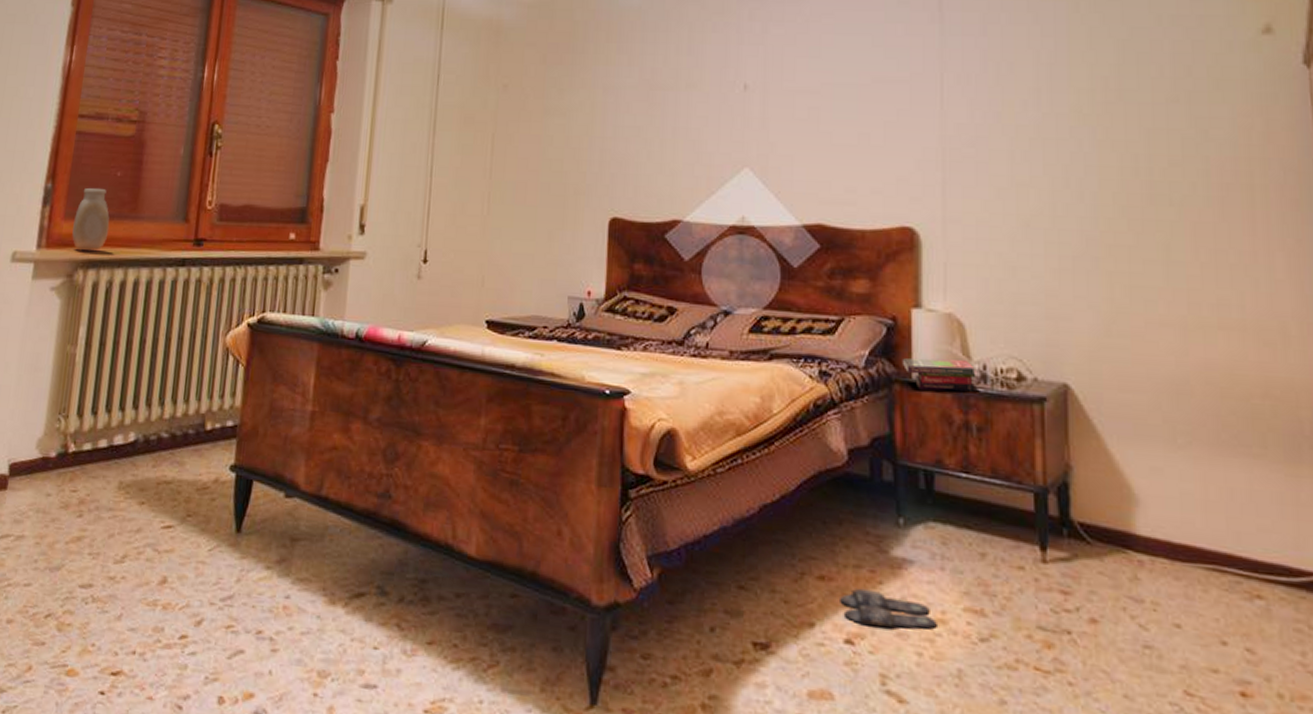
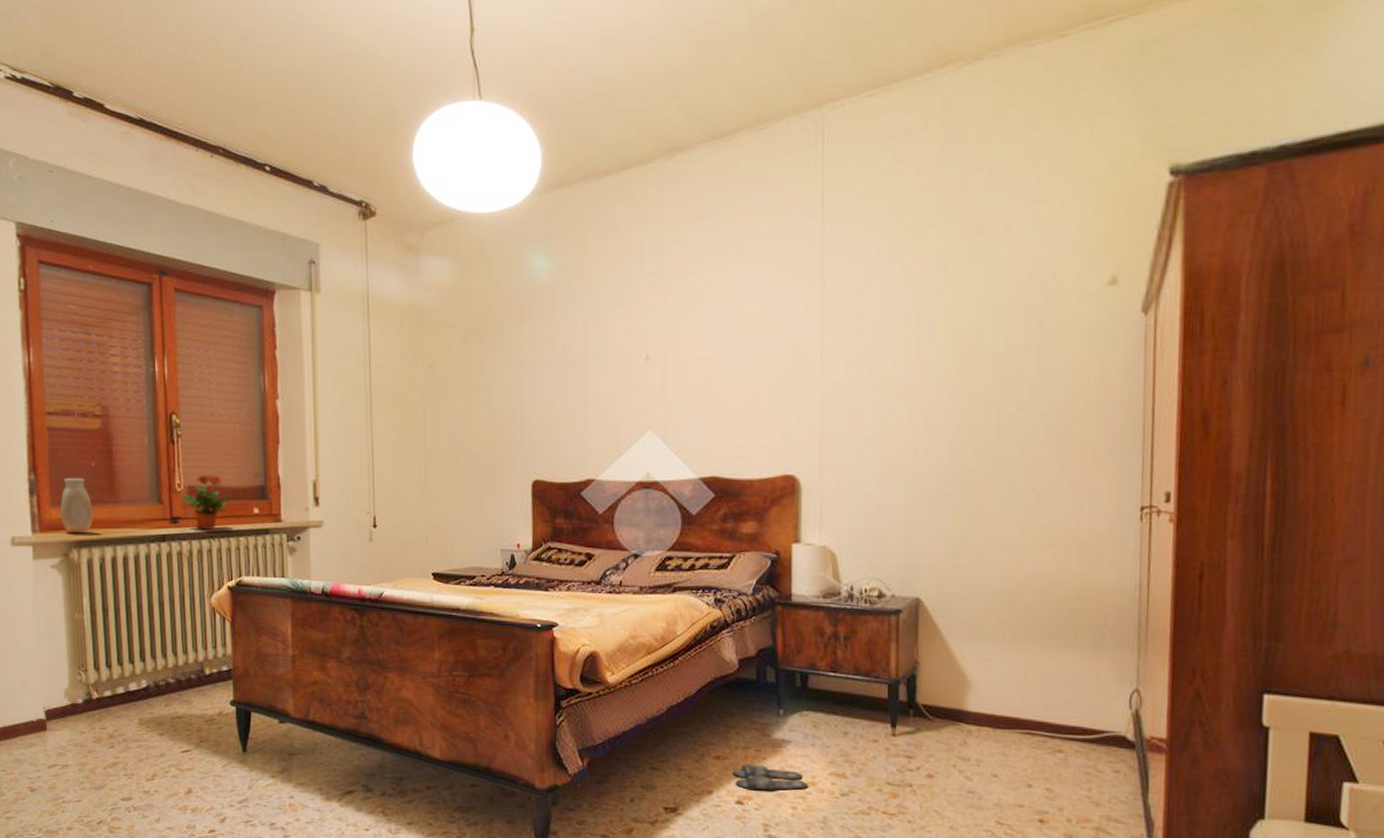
potted plant: none [209,192,267,256] -> present [180,475,232,530]
books: present [902,358,976,393] -> none [783,583,845,610]

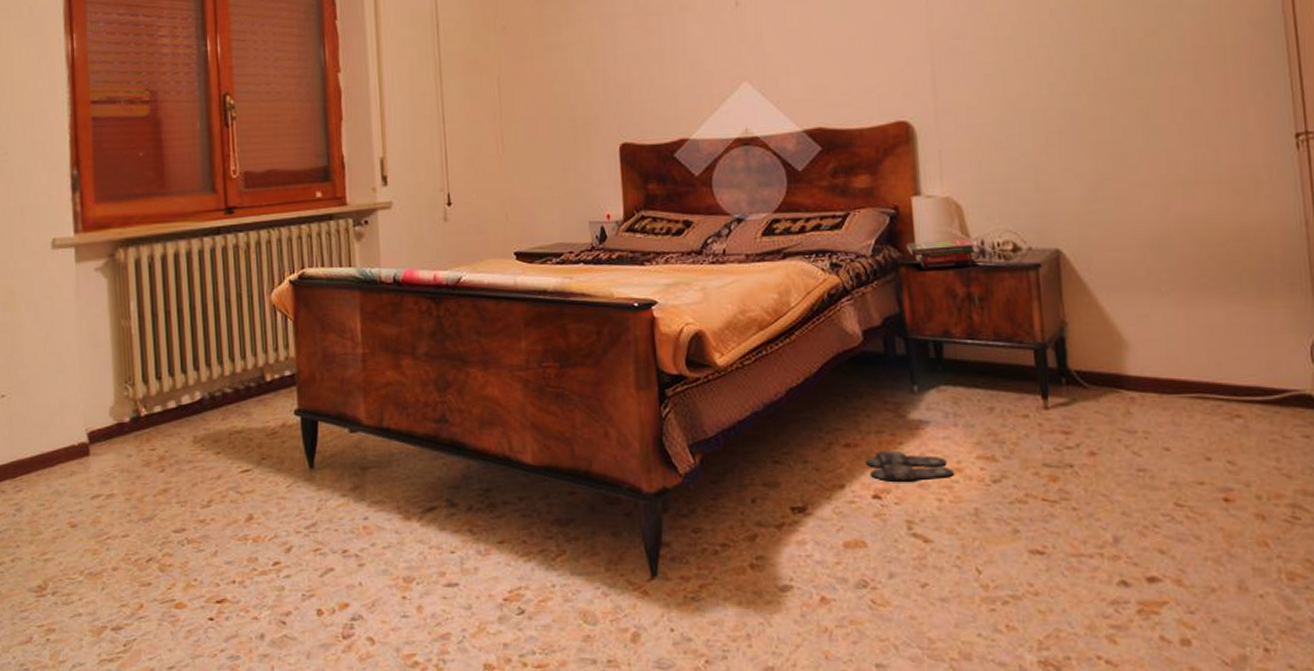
vase: present [60,478,93,532] -> none [105,170,141,230]
potted plant: present [180,475,232,530] -> none [235,158,292,219]
books: none [783,583,845,610] -> present [905,237,975,270]

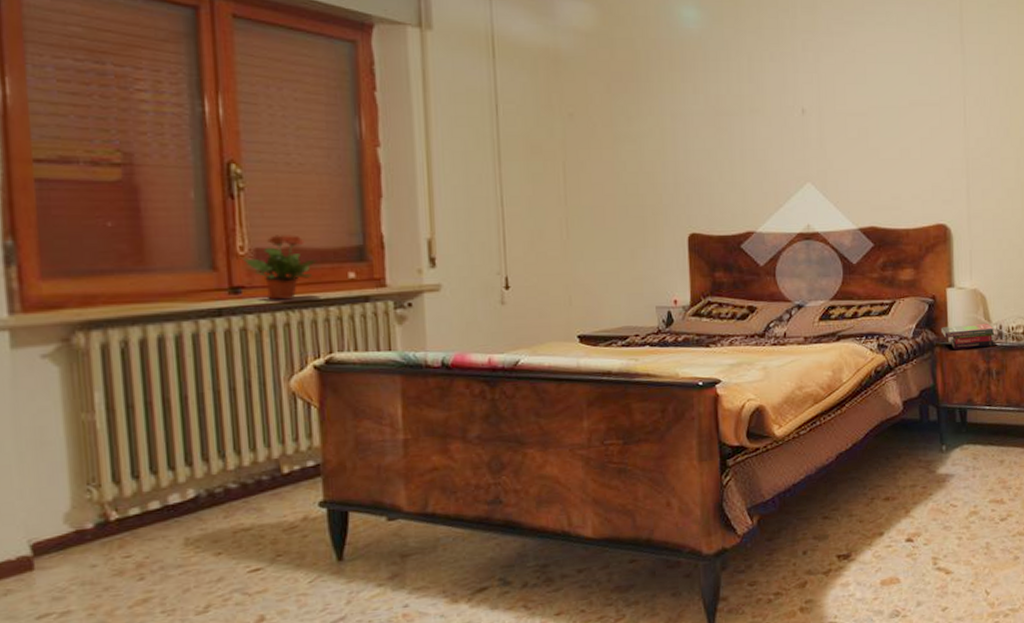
potted plant: none [235,158,292,219] -> present [243,235,317,300]
slippers: present [865,450,954,482] -> none [901,500,971,527]

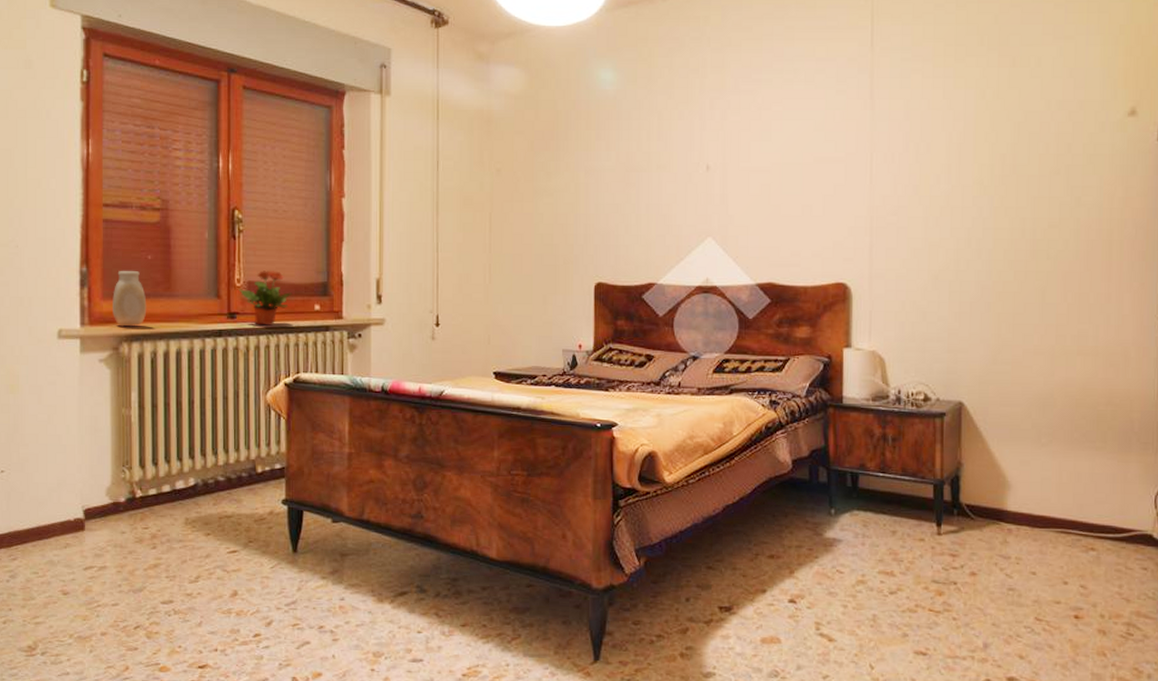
vase: none [56,242,110,311] -> present [113,271,147,326]
books: present [940,322,995,349] -> none [835,386,893,412]

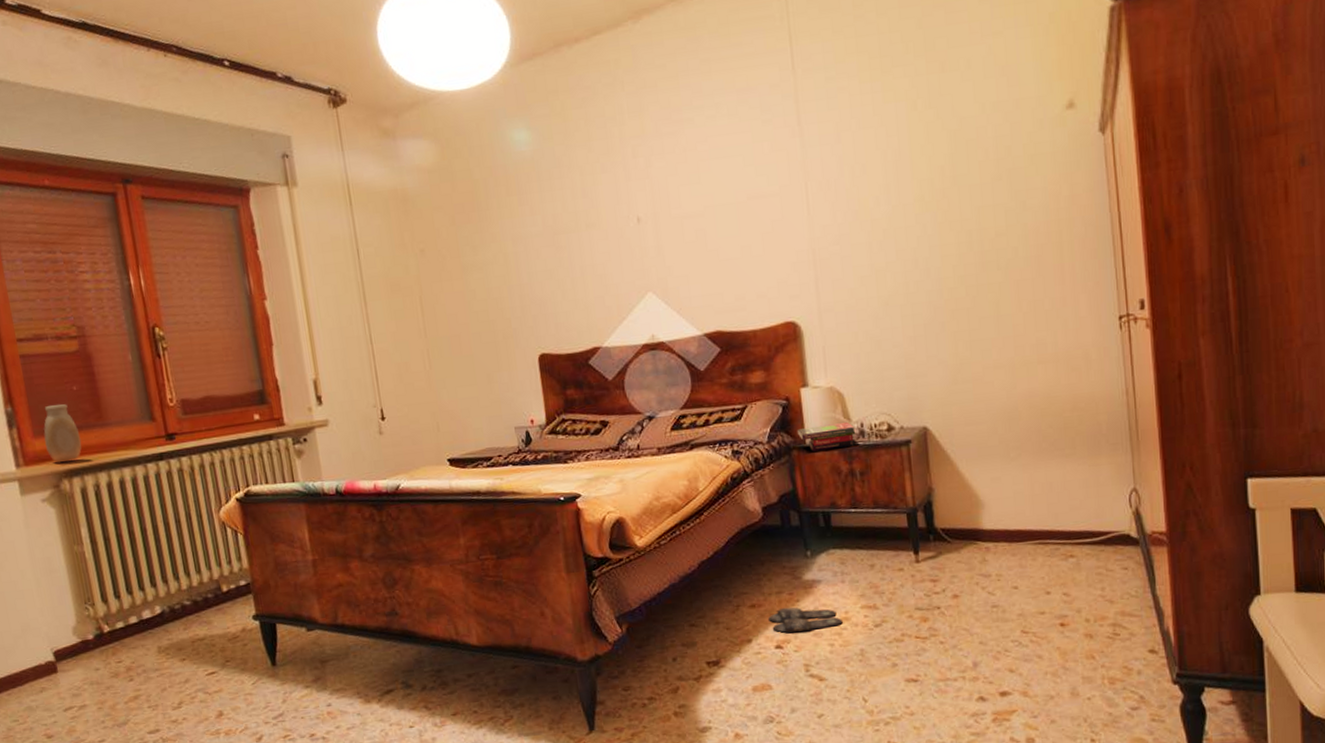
potted plant: present [239,270,292,326] -> none [173,385,229,443]
slippers: none [785,562,858,590] -> present [768,607,843,634]
books: none [835,386,893,412] -> present [796,421,856,452]

